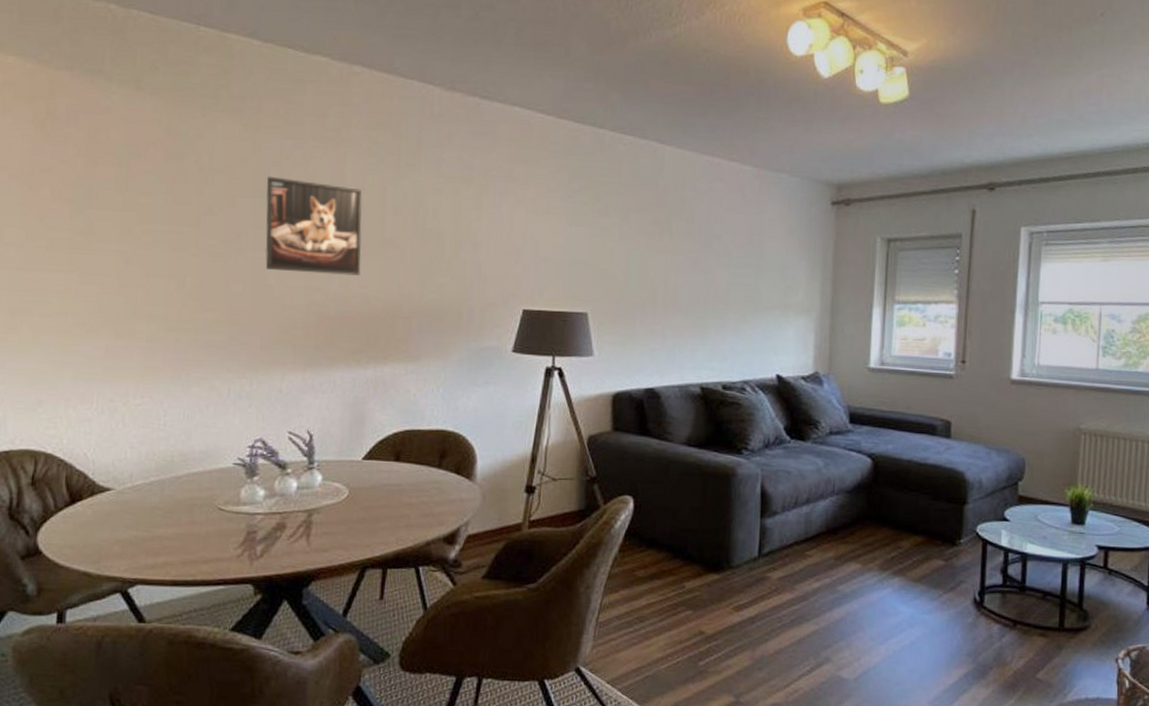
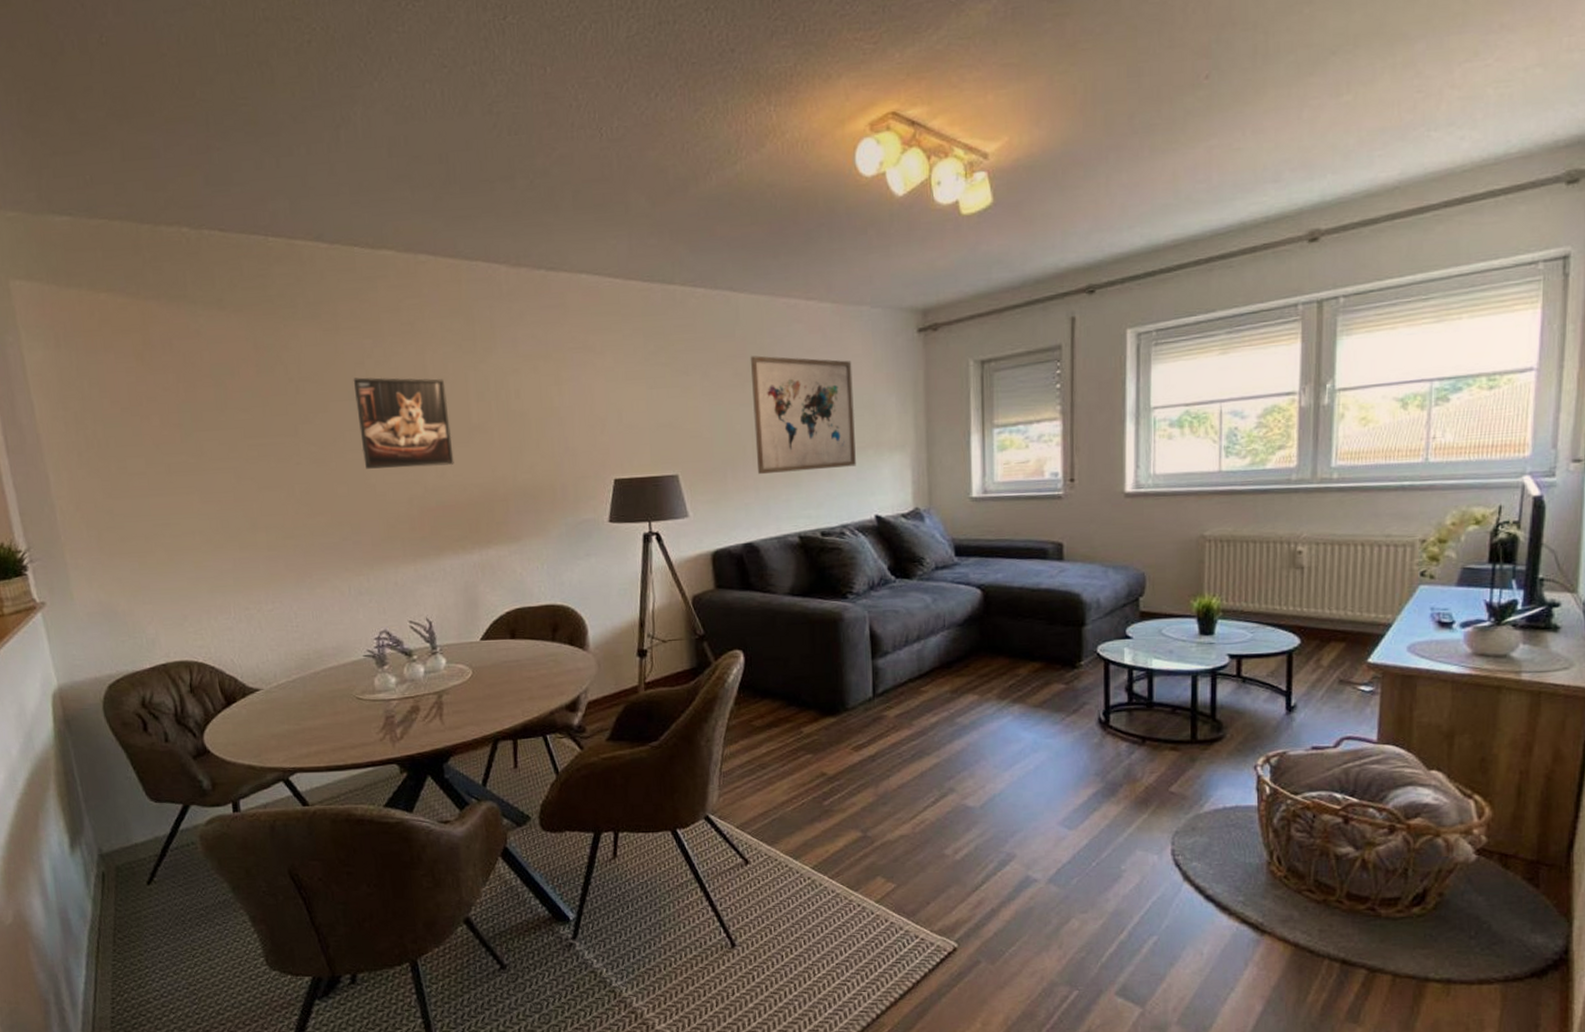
wall art: none [666,207,767,325] -> present [750,355,856,475]

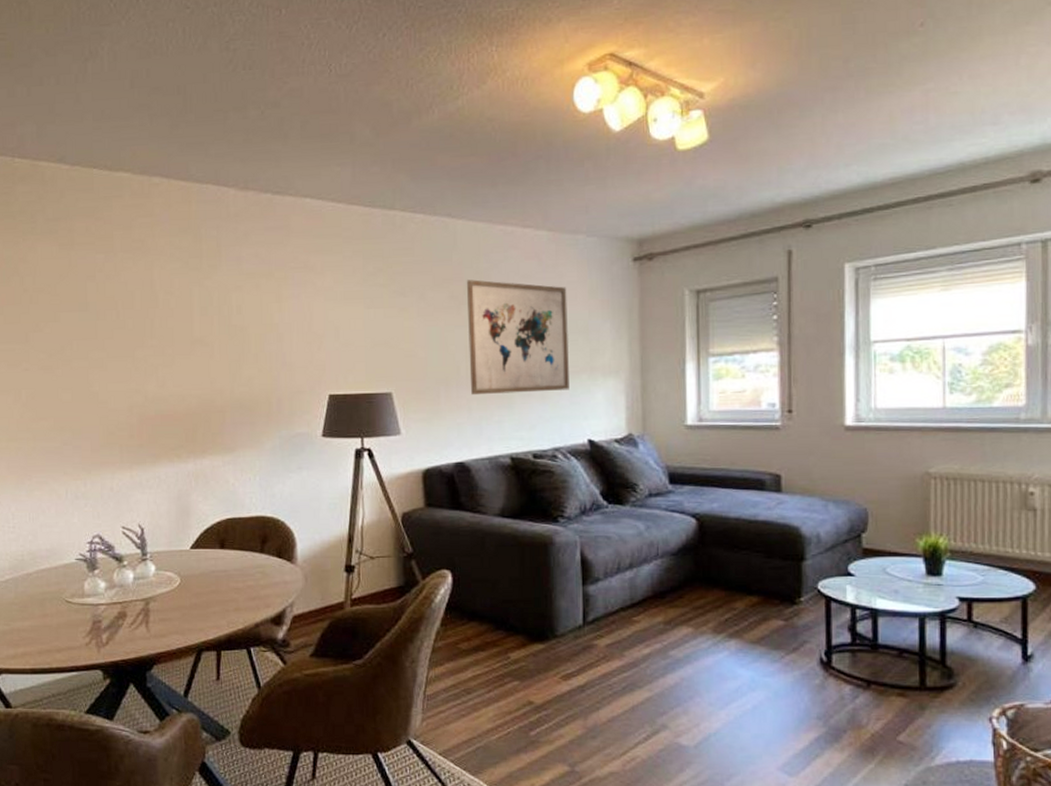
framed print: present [353,377,454,469] -> none [84,290,175,377]

